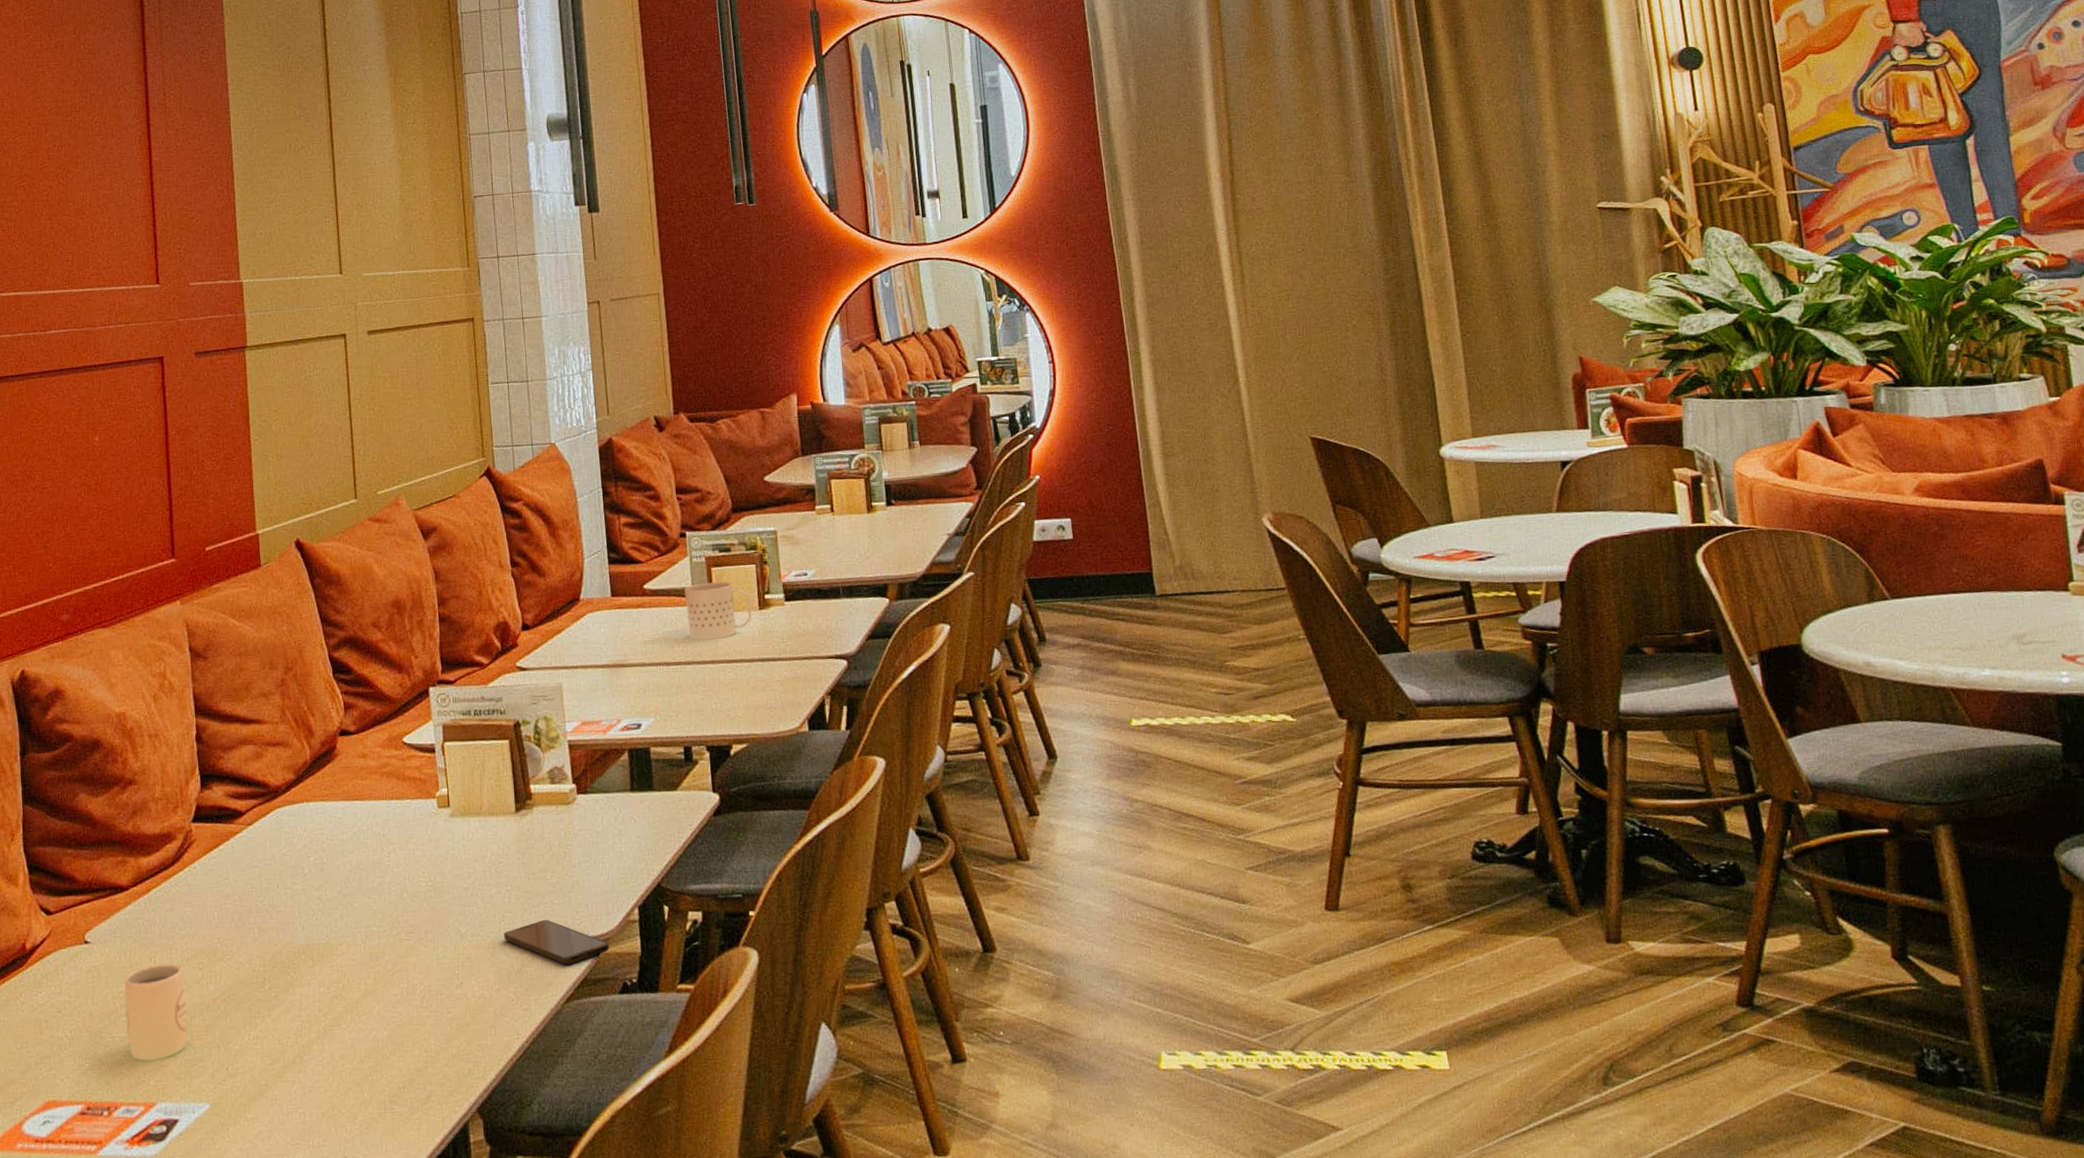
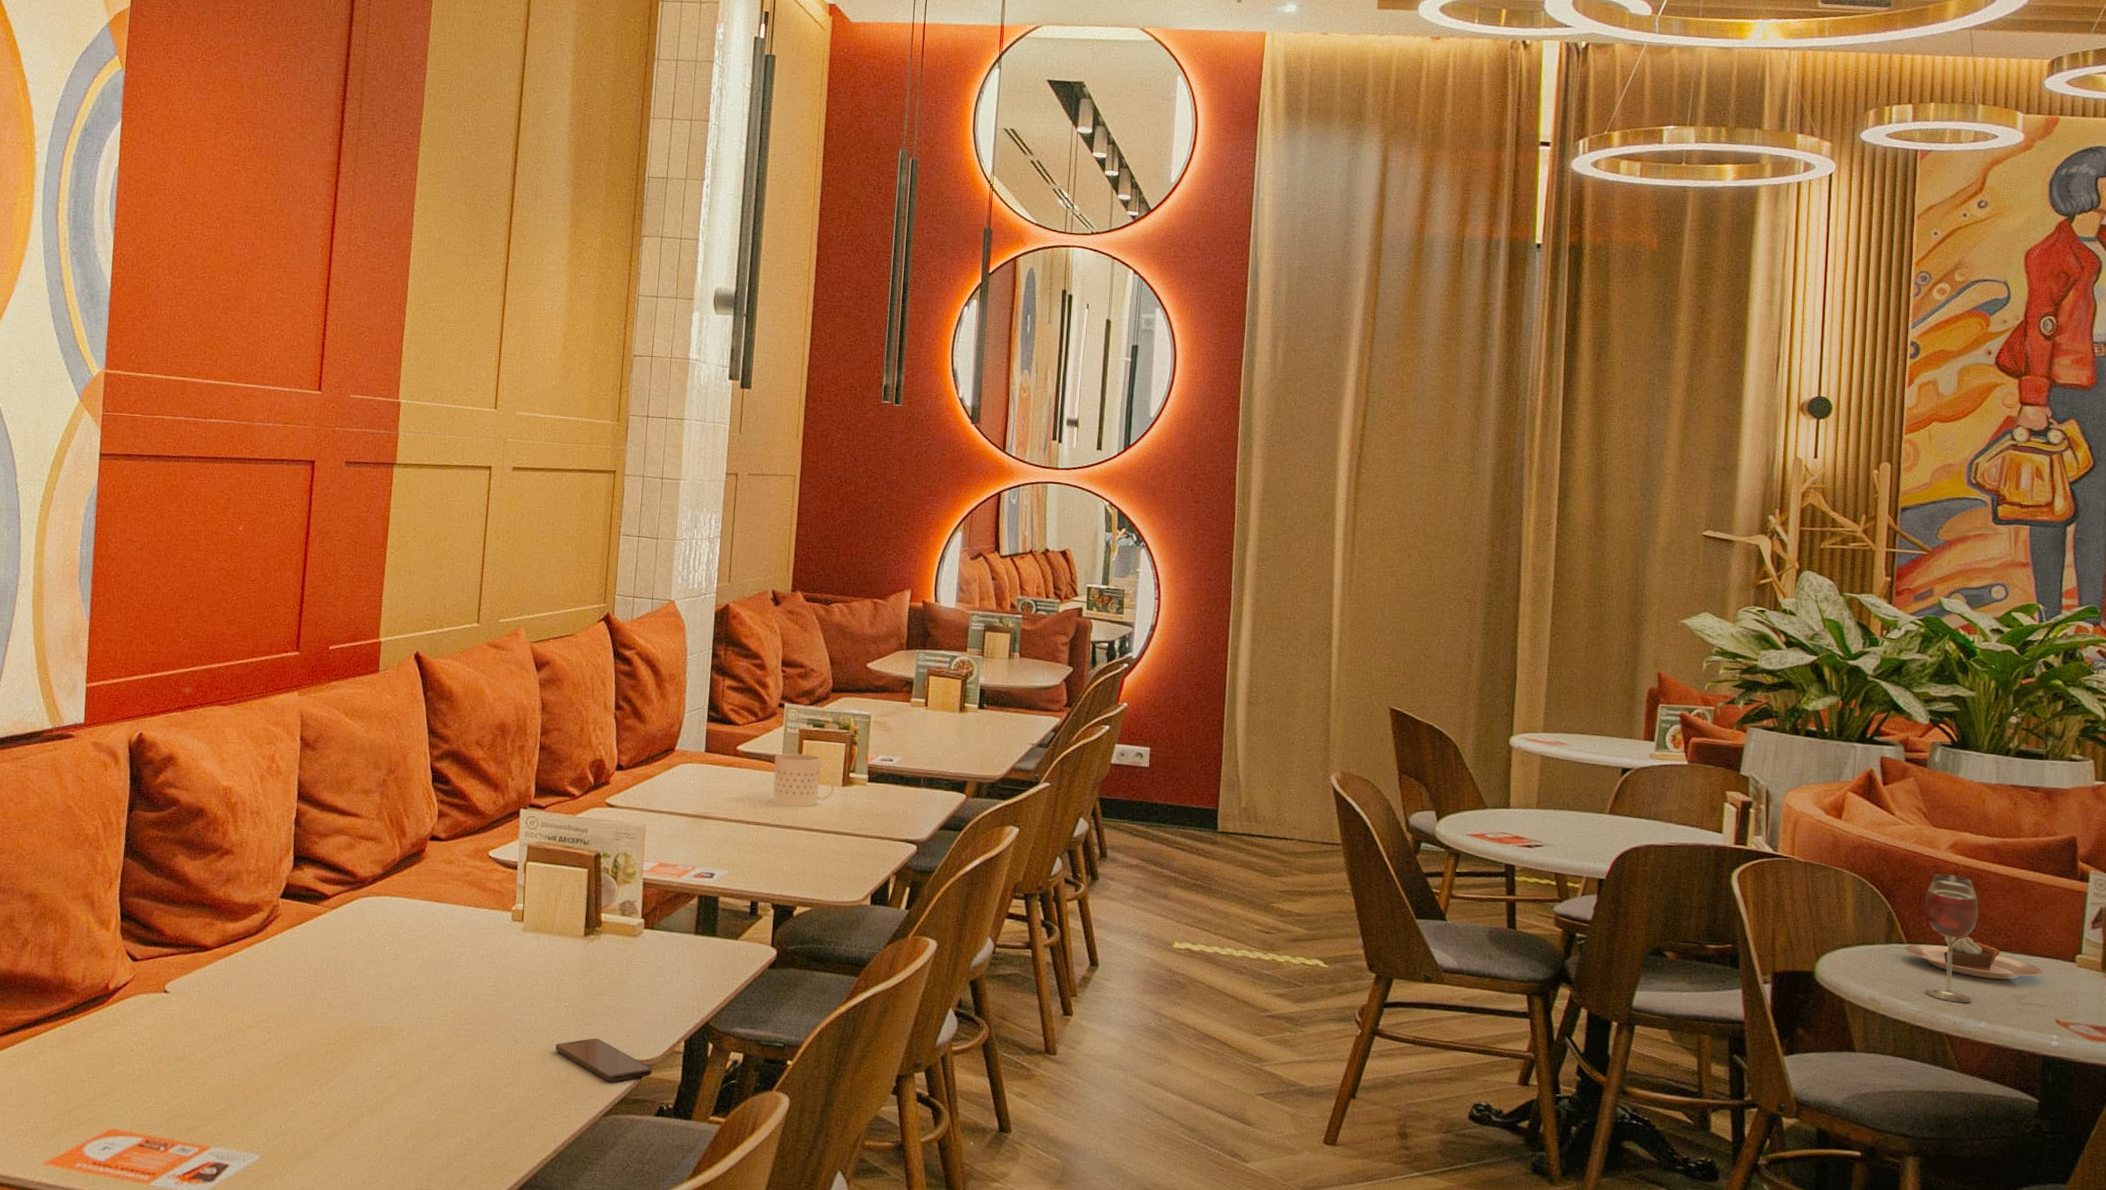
mug: present [124,963,187,1061] -> none [192,1021,252,1109]
dessert: none [1890,581,2037,623] -> present [1905,936,2043,980]
wineglass: none [1899,519,1970,653] -> present [1924,873,1979,1003]

